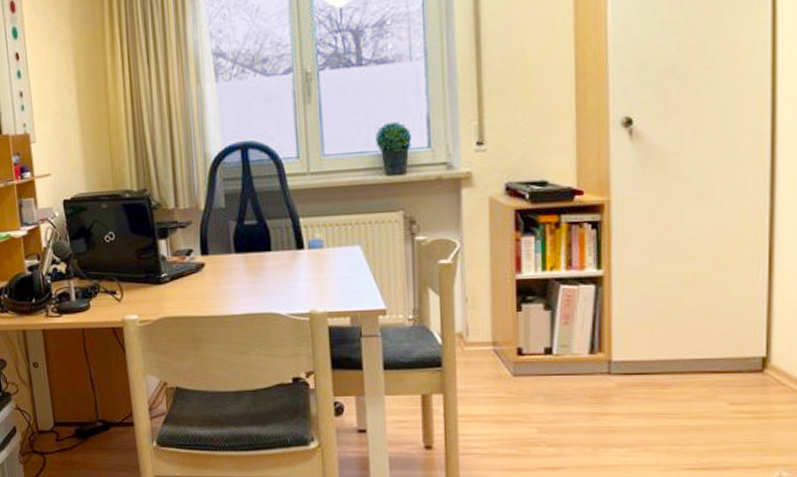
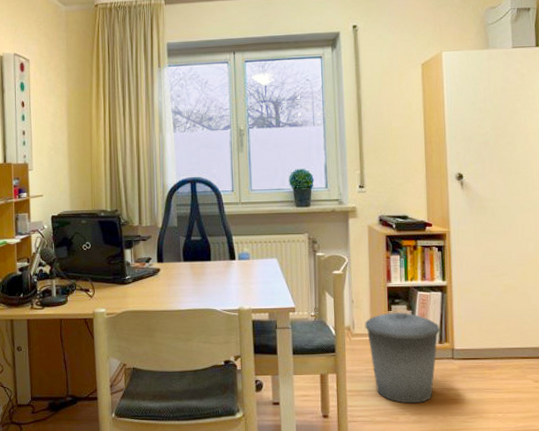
trash can: none [483,313,591,432] -> present [365,312,440,404]

